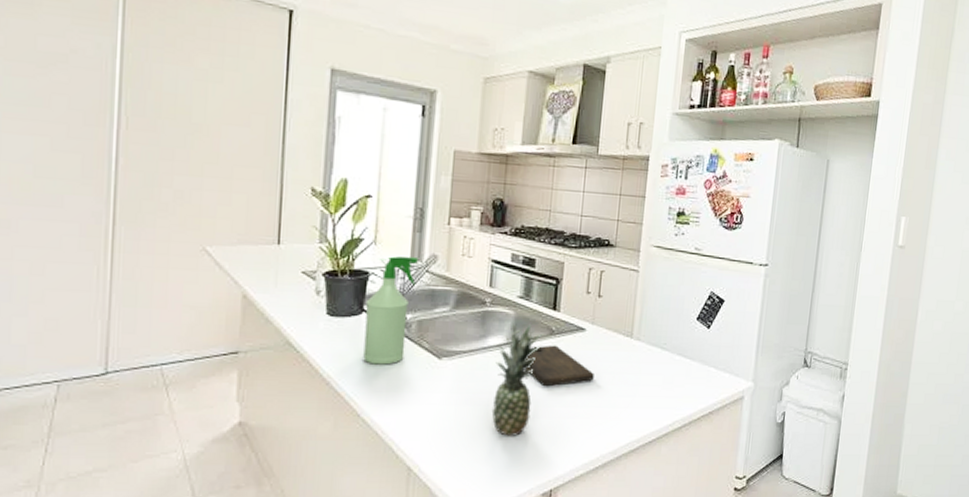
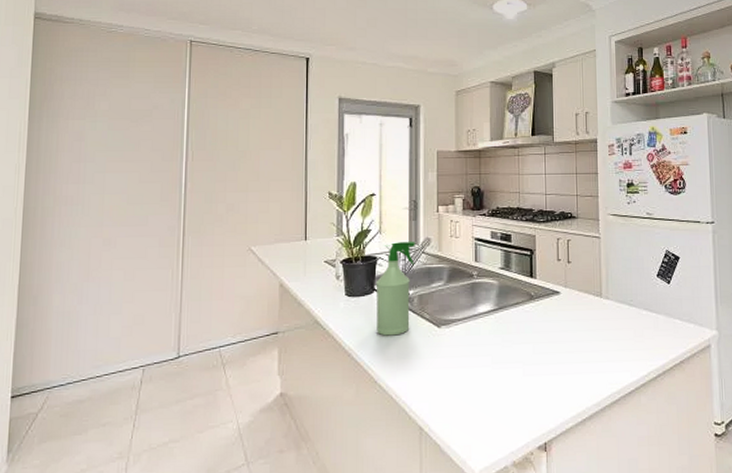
fruit: present [492,323,543,436] -> none [486,290,524,394]
cutting board: present [525,345,594,387] -> none [512,308,572,347]

